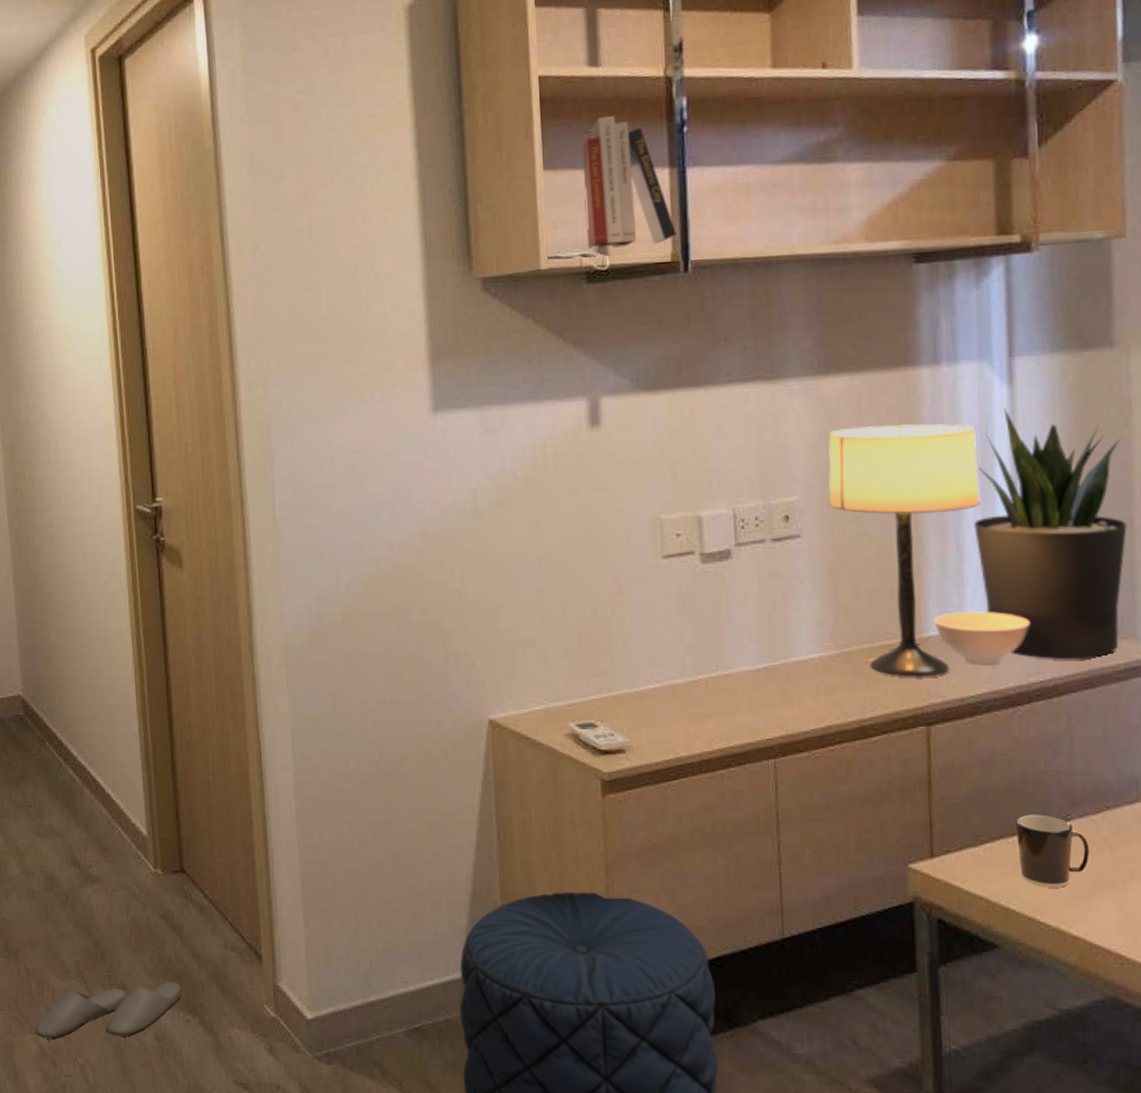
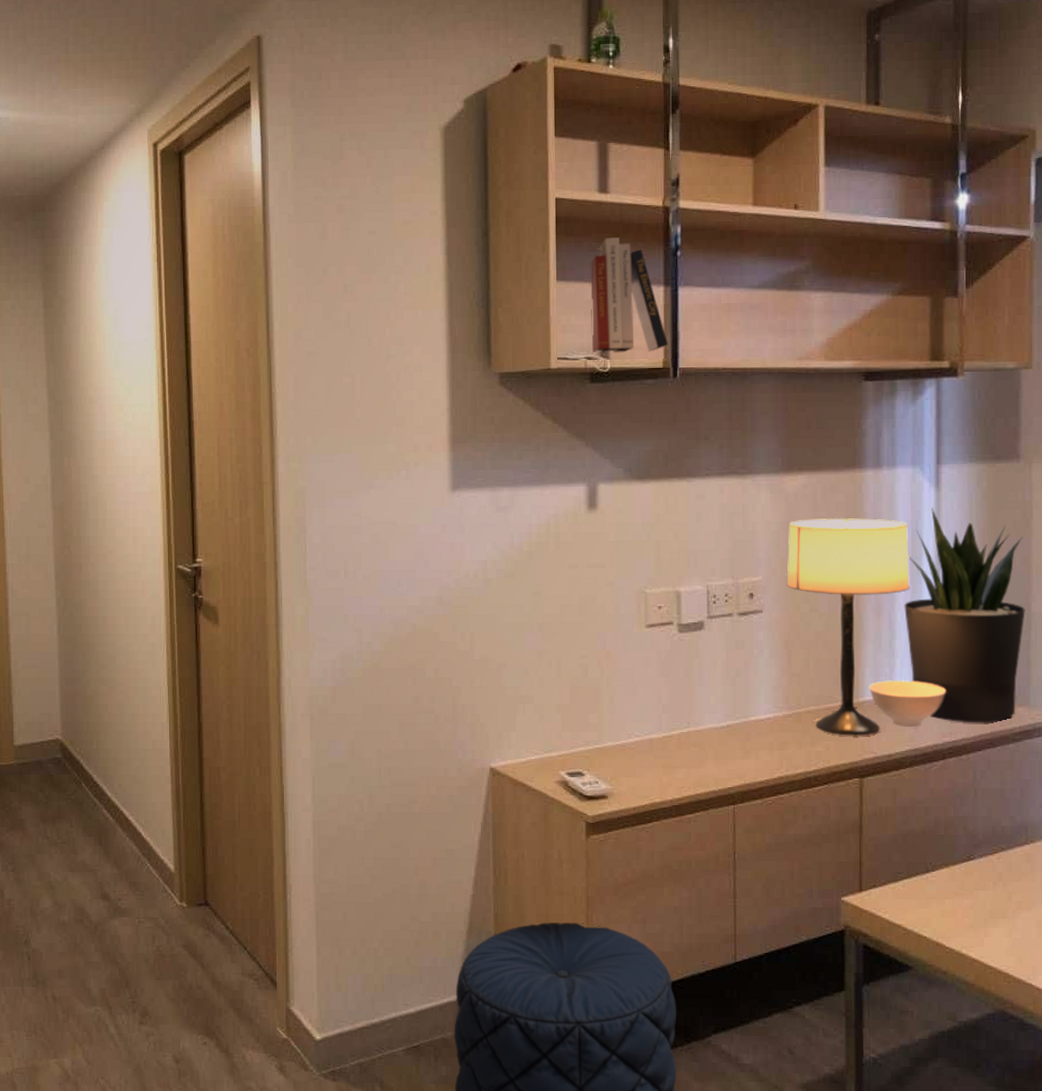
slippers: present [34,981,181,1039] -> none [59,1006,200,1062]
mug: present [1014,814,1090,888] -> none [928,854,987,917]

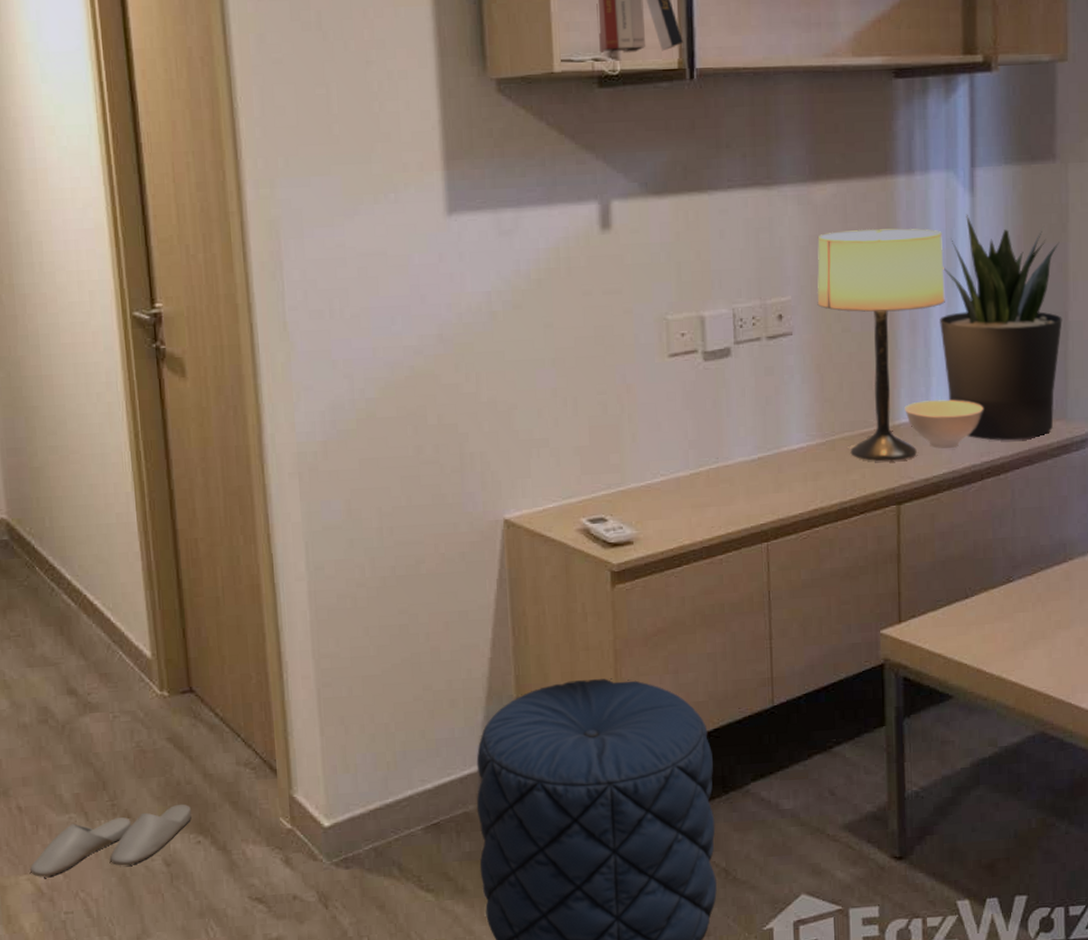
slippers: none [59,1006,200,1062] -> present [29,804,191,877]

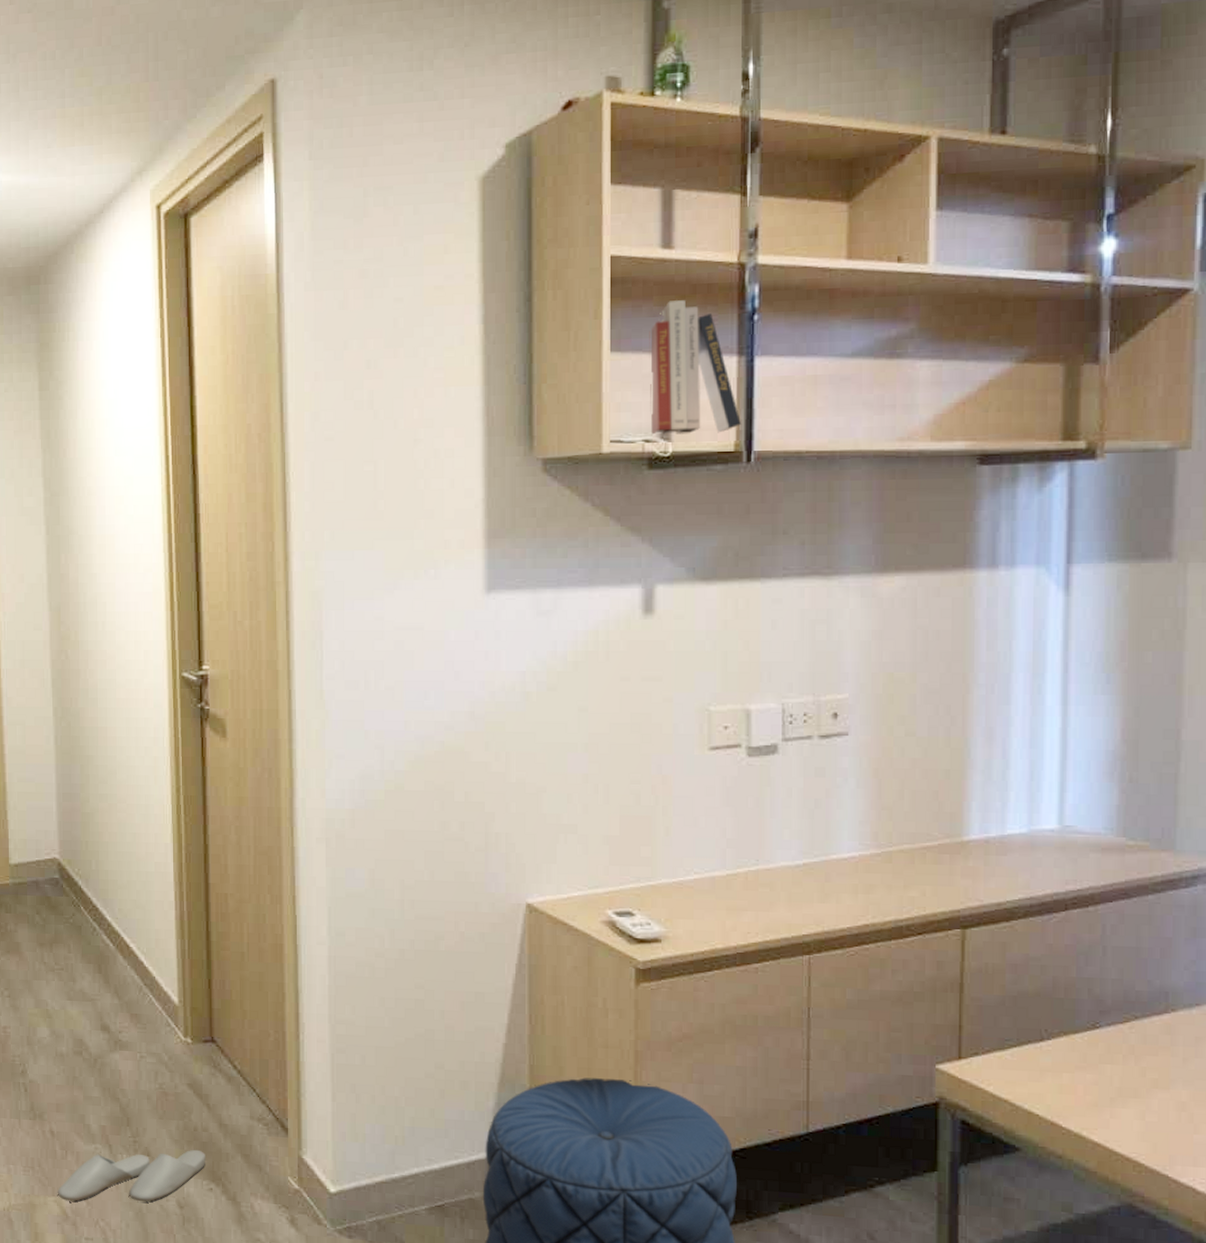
table lamp: present [817,228,945,462] -> none [878,627,1029,881]
bowl: present [905,399,983,449] -> none [975,817,1070,873]
planter: present [939,214,1062,441] -> none [1021,615,1174,870]

